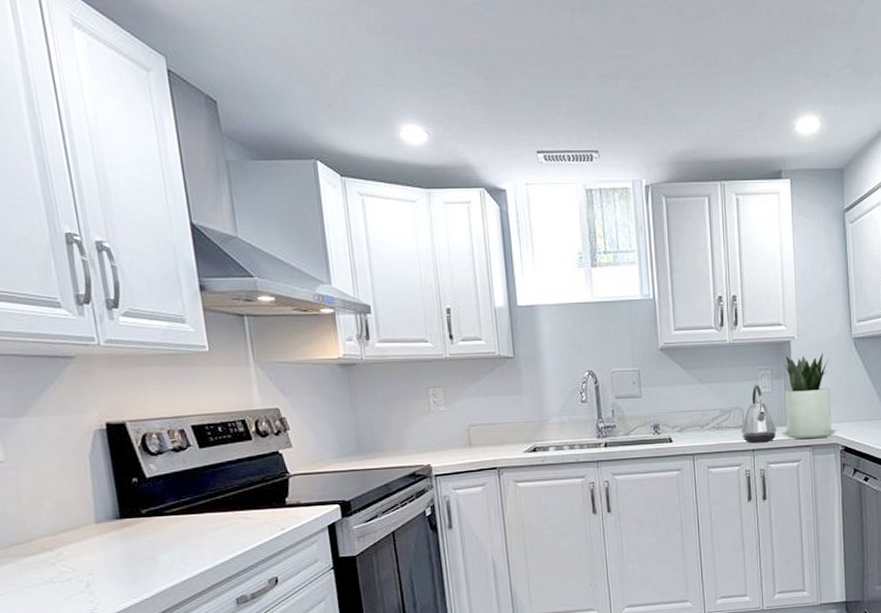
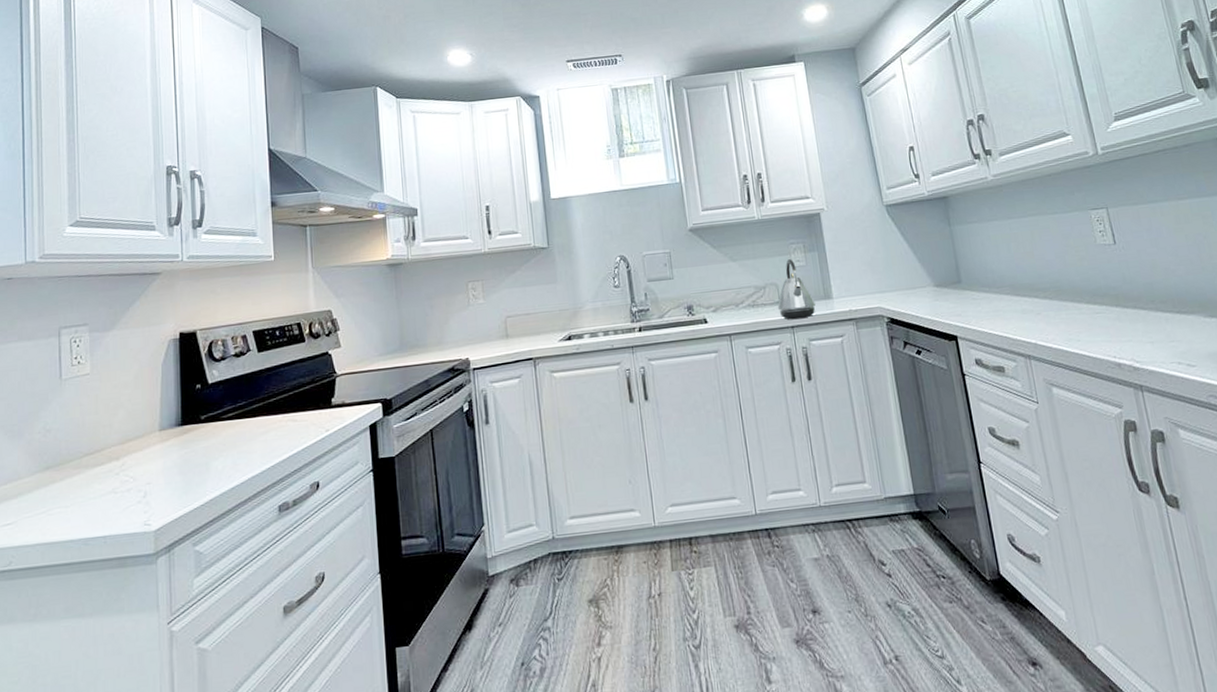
planter: present [782,353,837,440] -> none [817,223,880,313]

